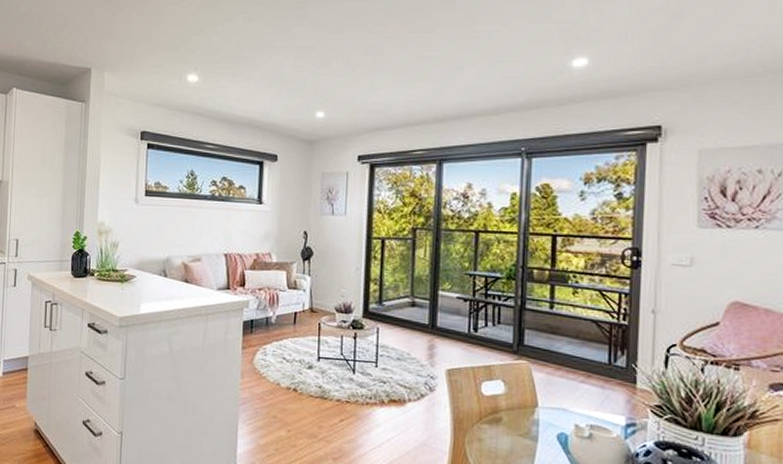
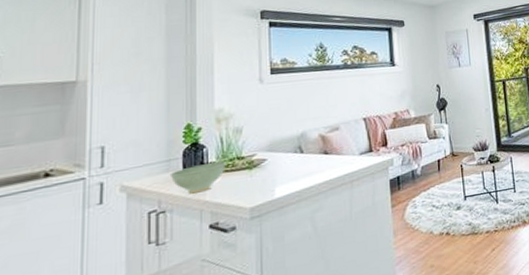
bowl: none [61,269,103,294] -> present [169,161,226,194]

